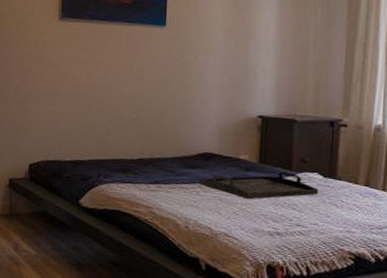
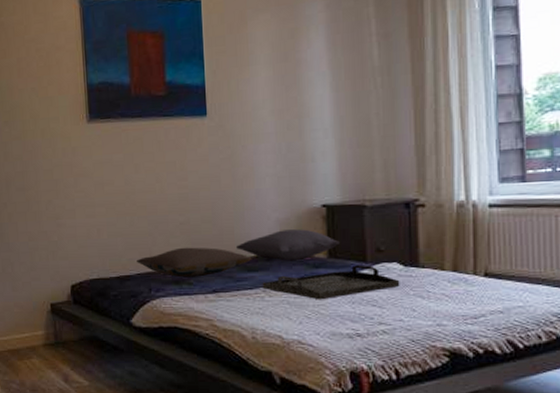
pillow: none [90,140,193,169] -> present [137,247,252,278]
pillow: none [180,134,270,163] -> present [236,229,340,261]

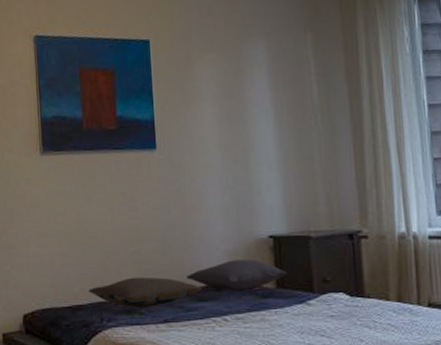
serving tray: present [262,265,400,300] -> none [212,295,347,330]

